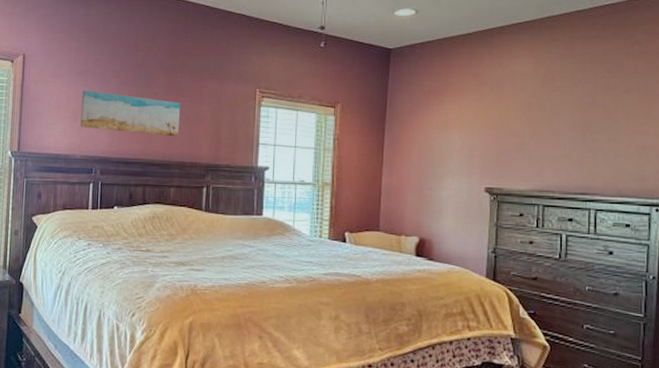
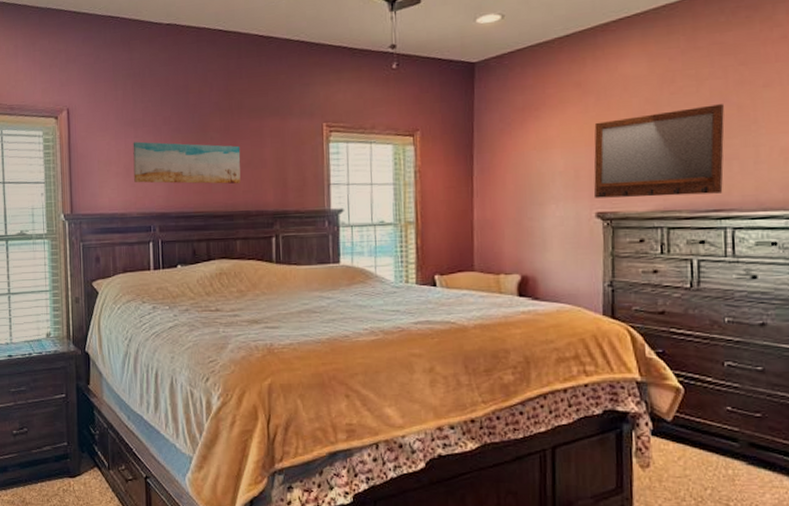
home mirror: none [484,104,592,179] -> present [593,104,725,198]

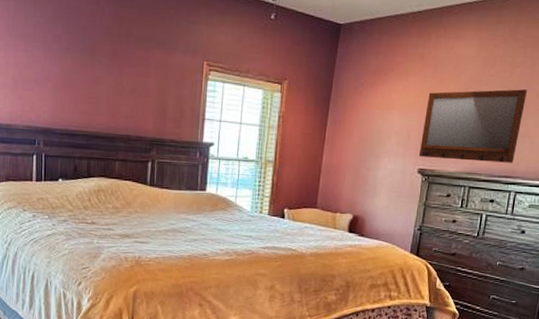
wall art: present [133,141,241,184] -> none [21,56,126,109]

